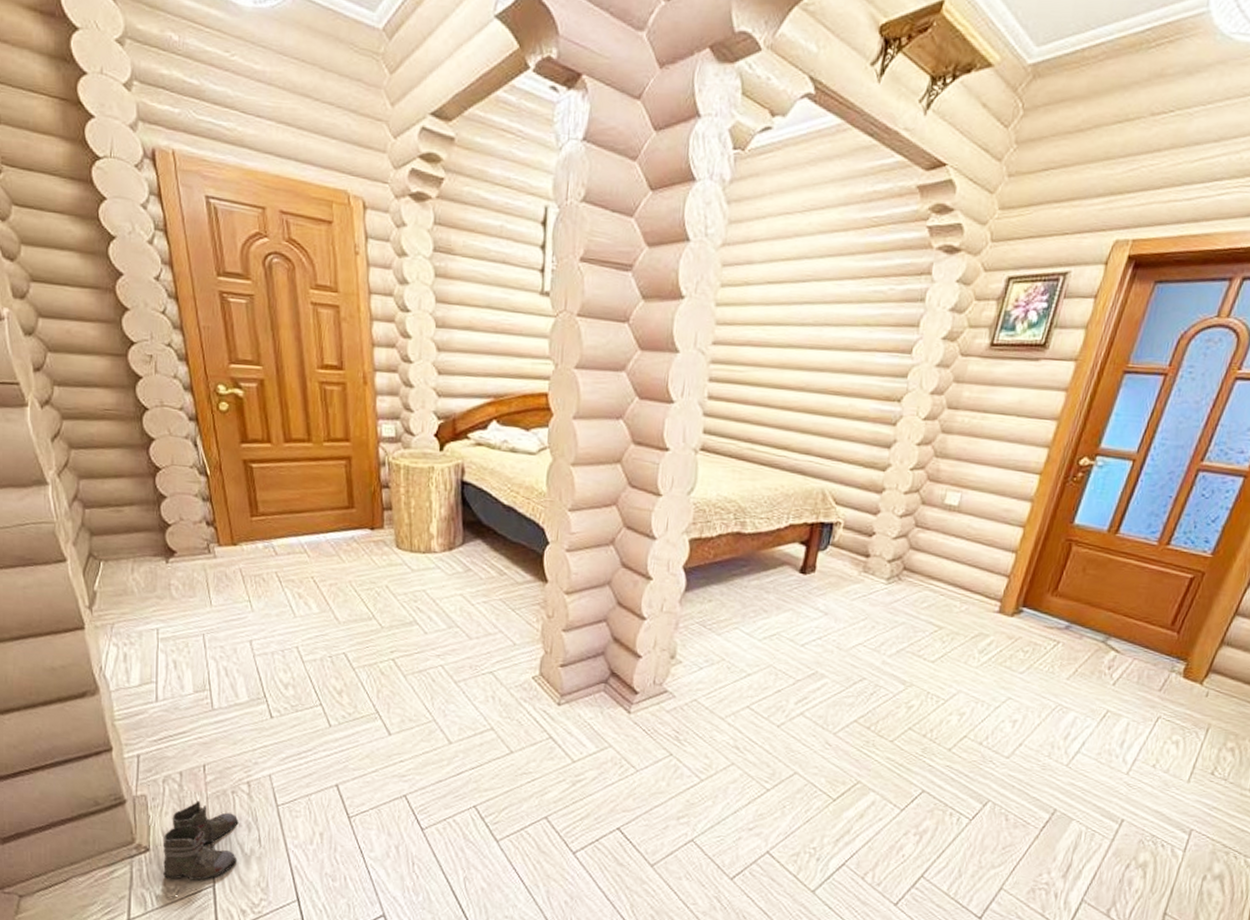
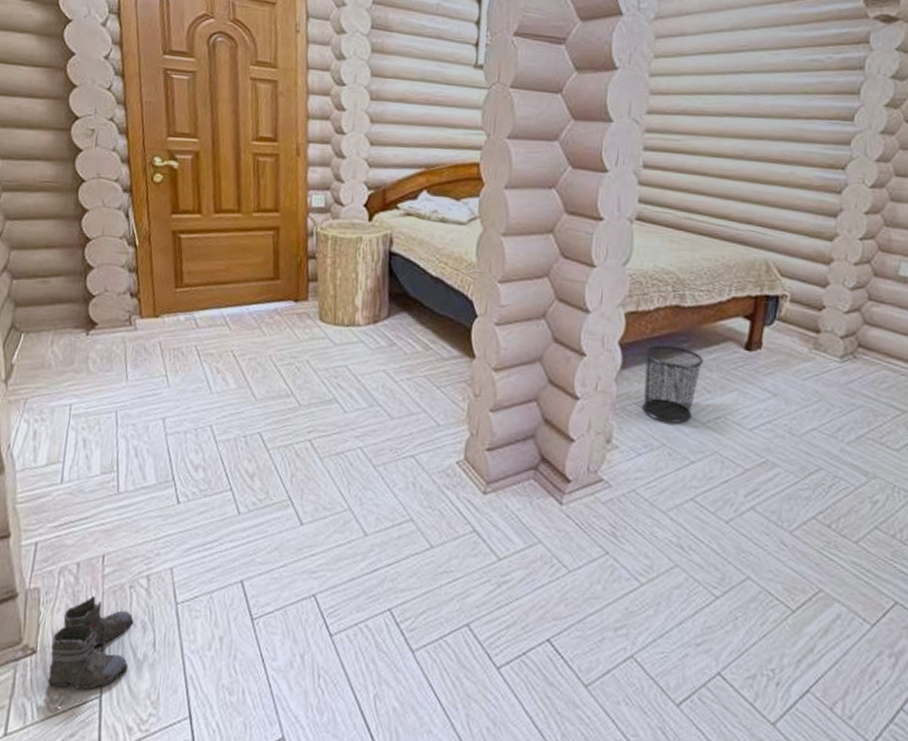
waste bin: none [704,569,762,641] -> present [642,344,704,424]

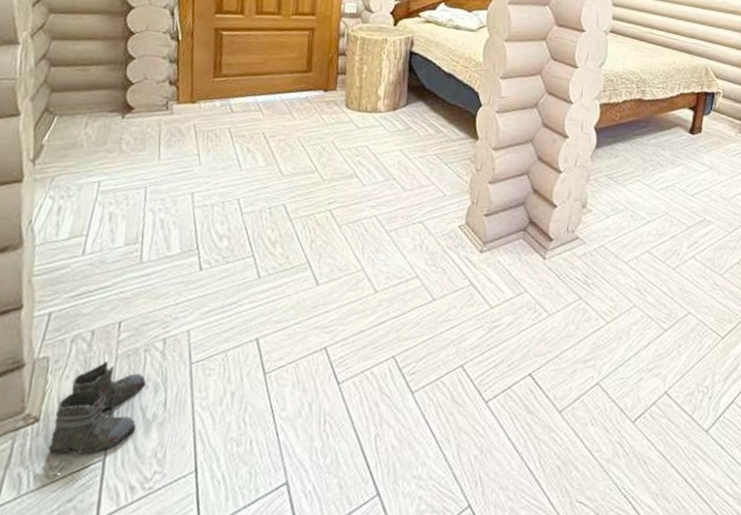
waste bin: present [642,344,704,424] -> none [611,129,659,192]

